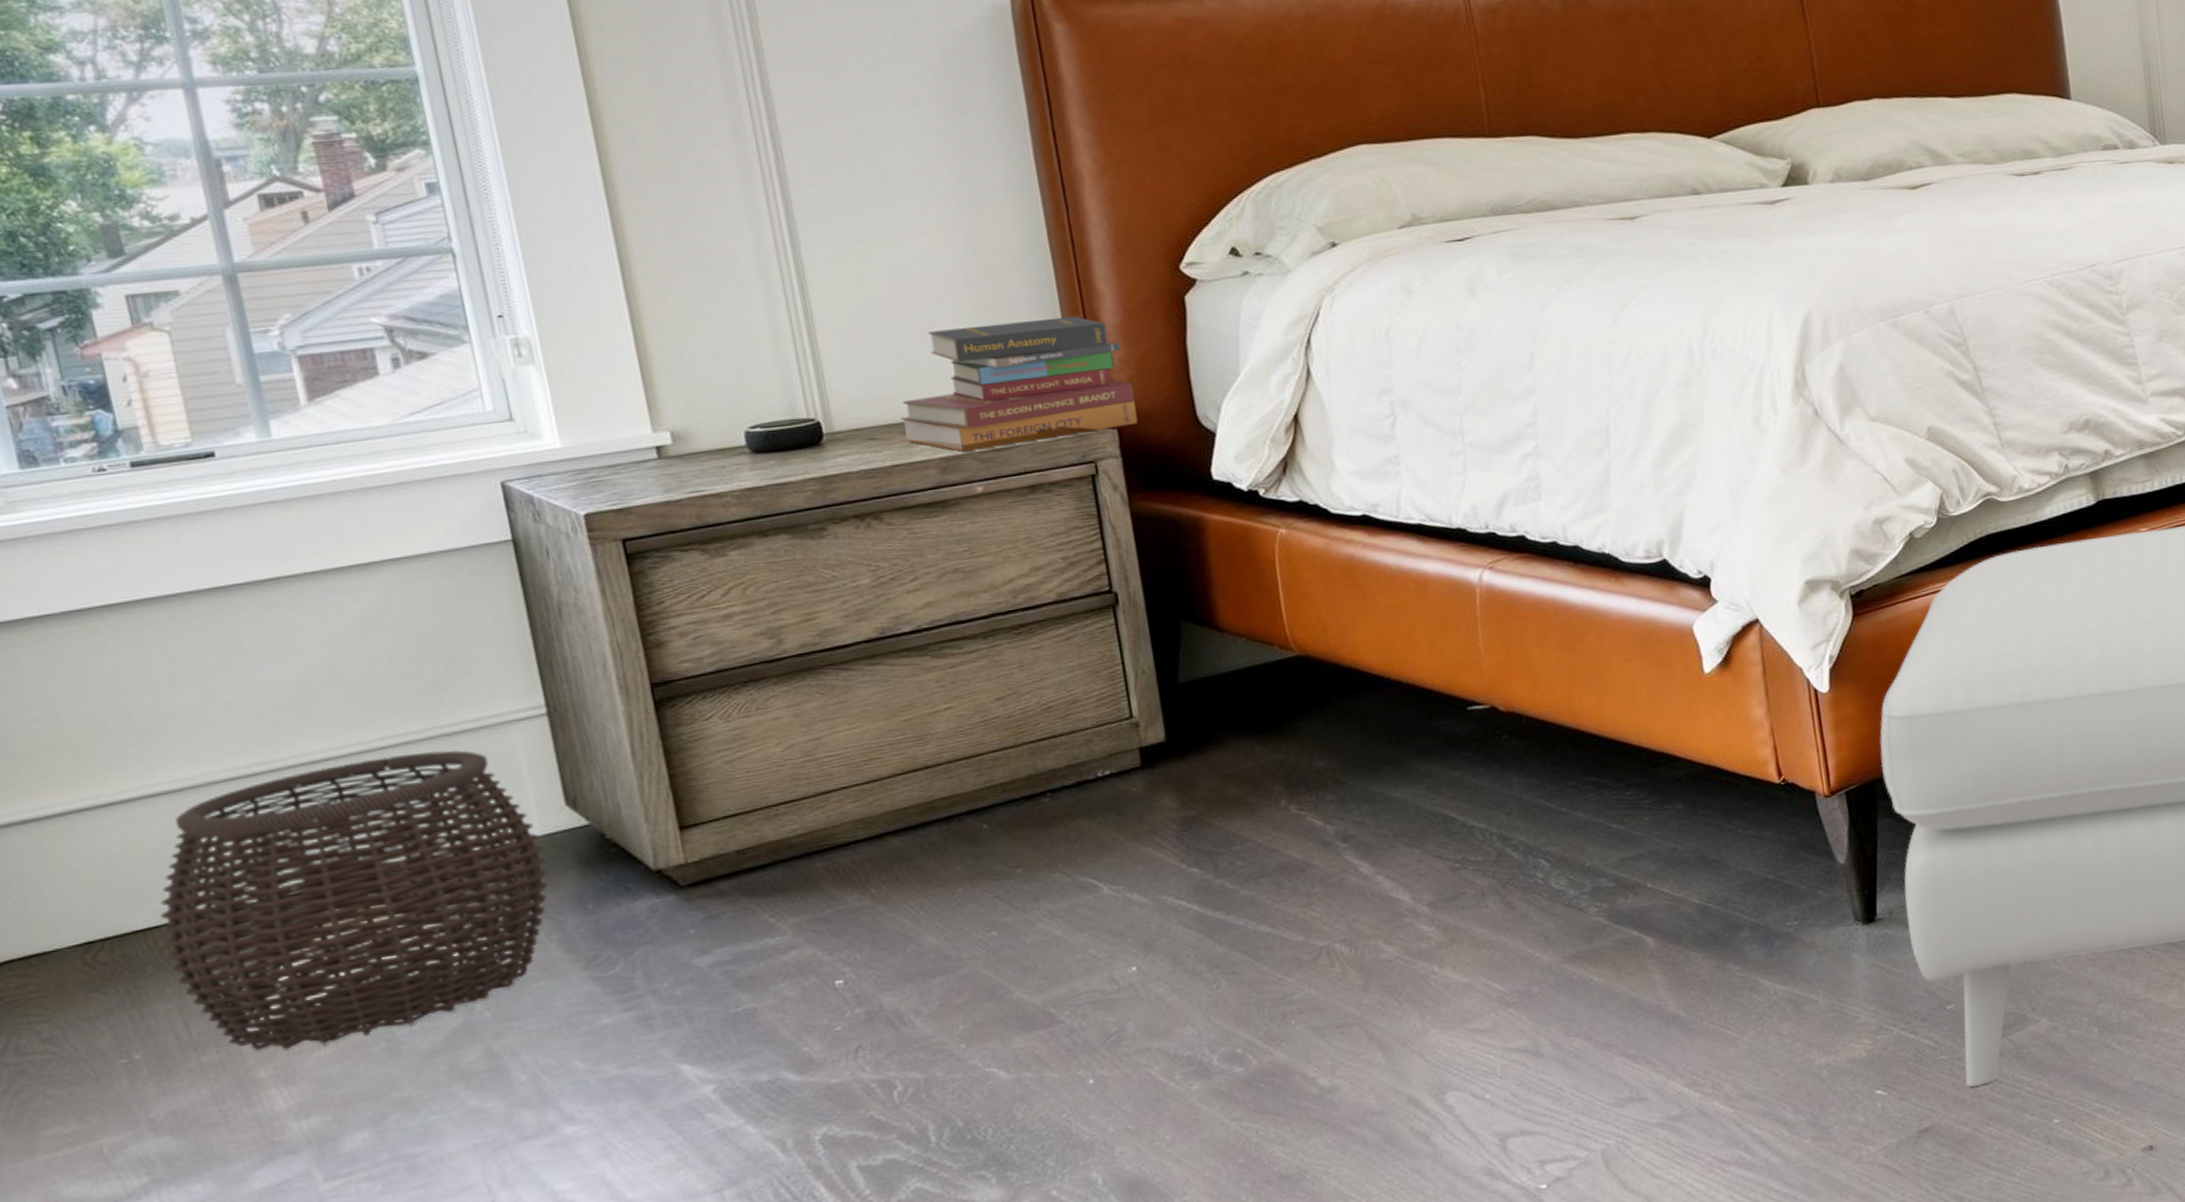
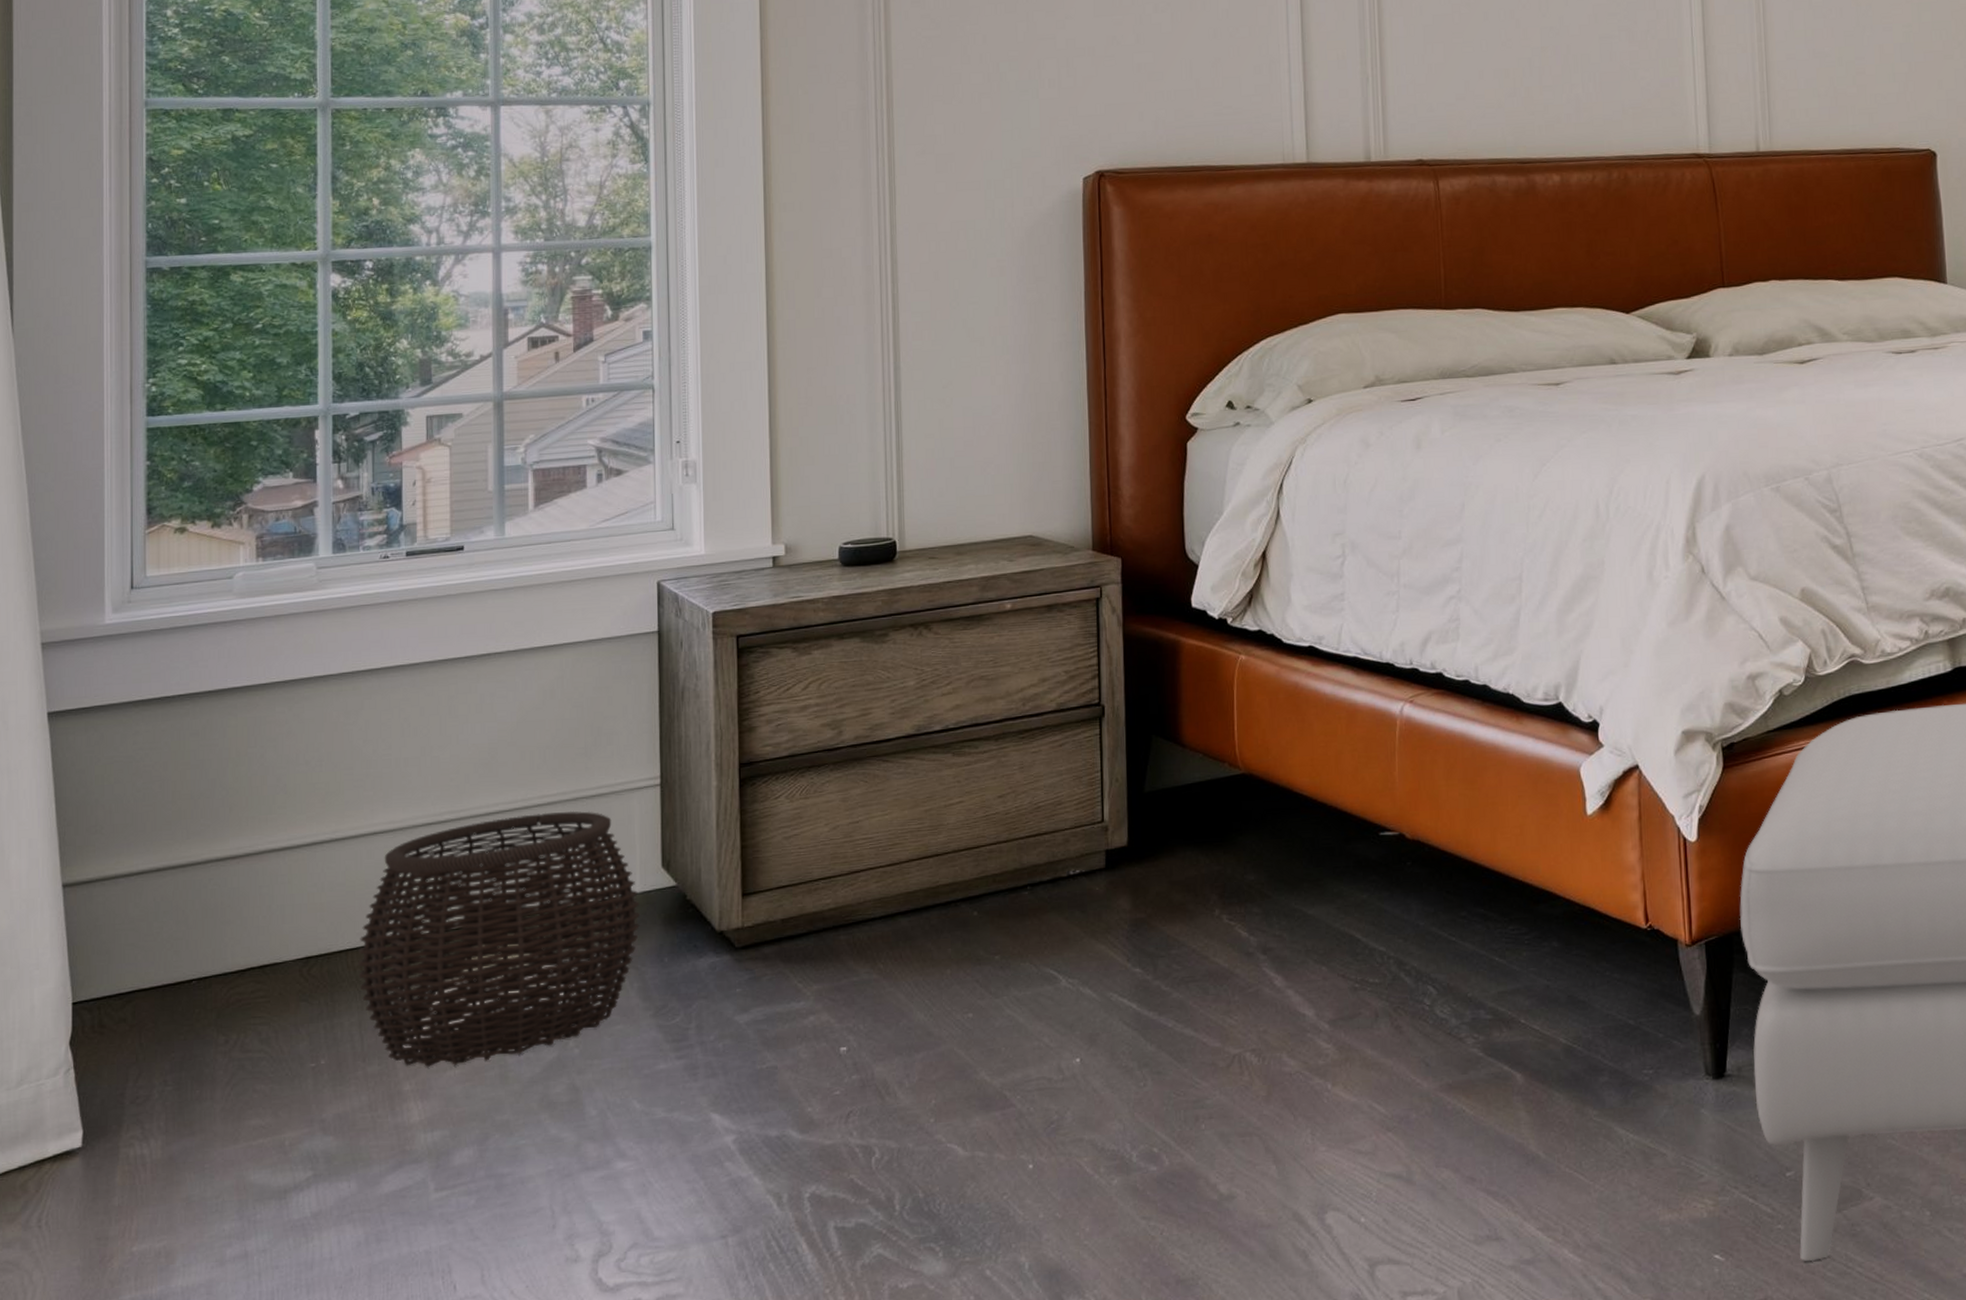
books: present [900,316,1138,452] -> none [956,457,1138,572]

